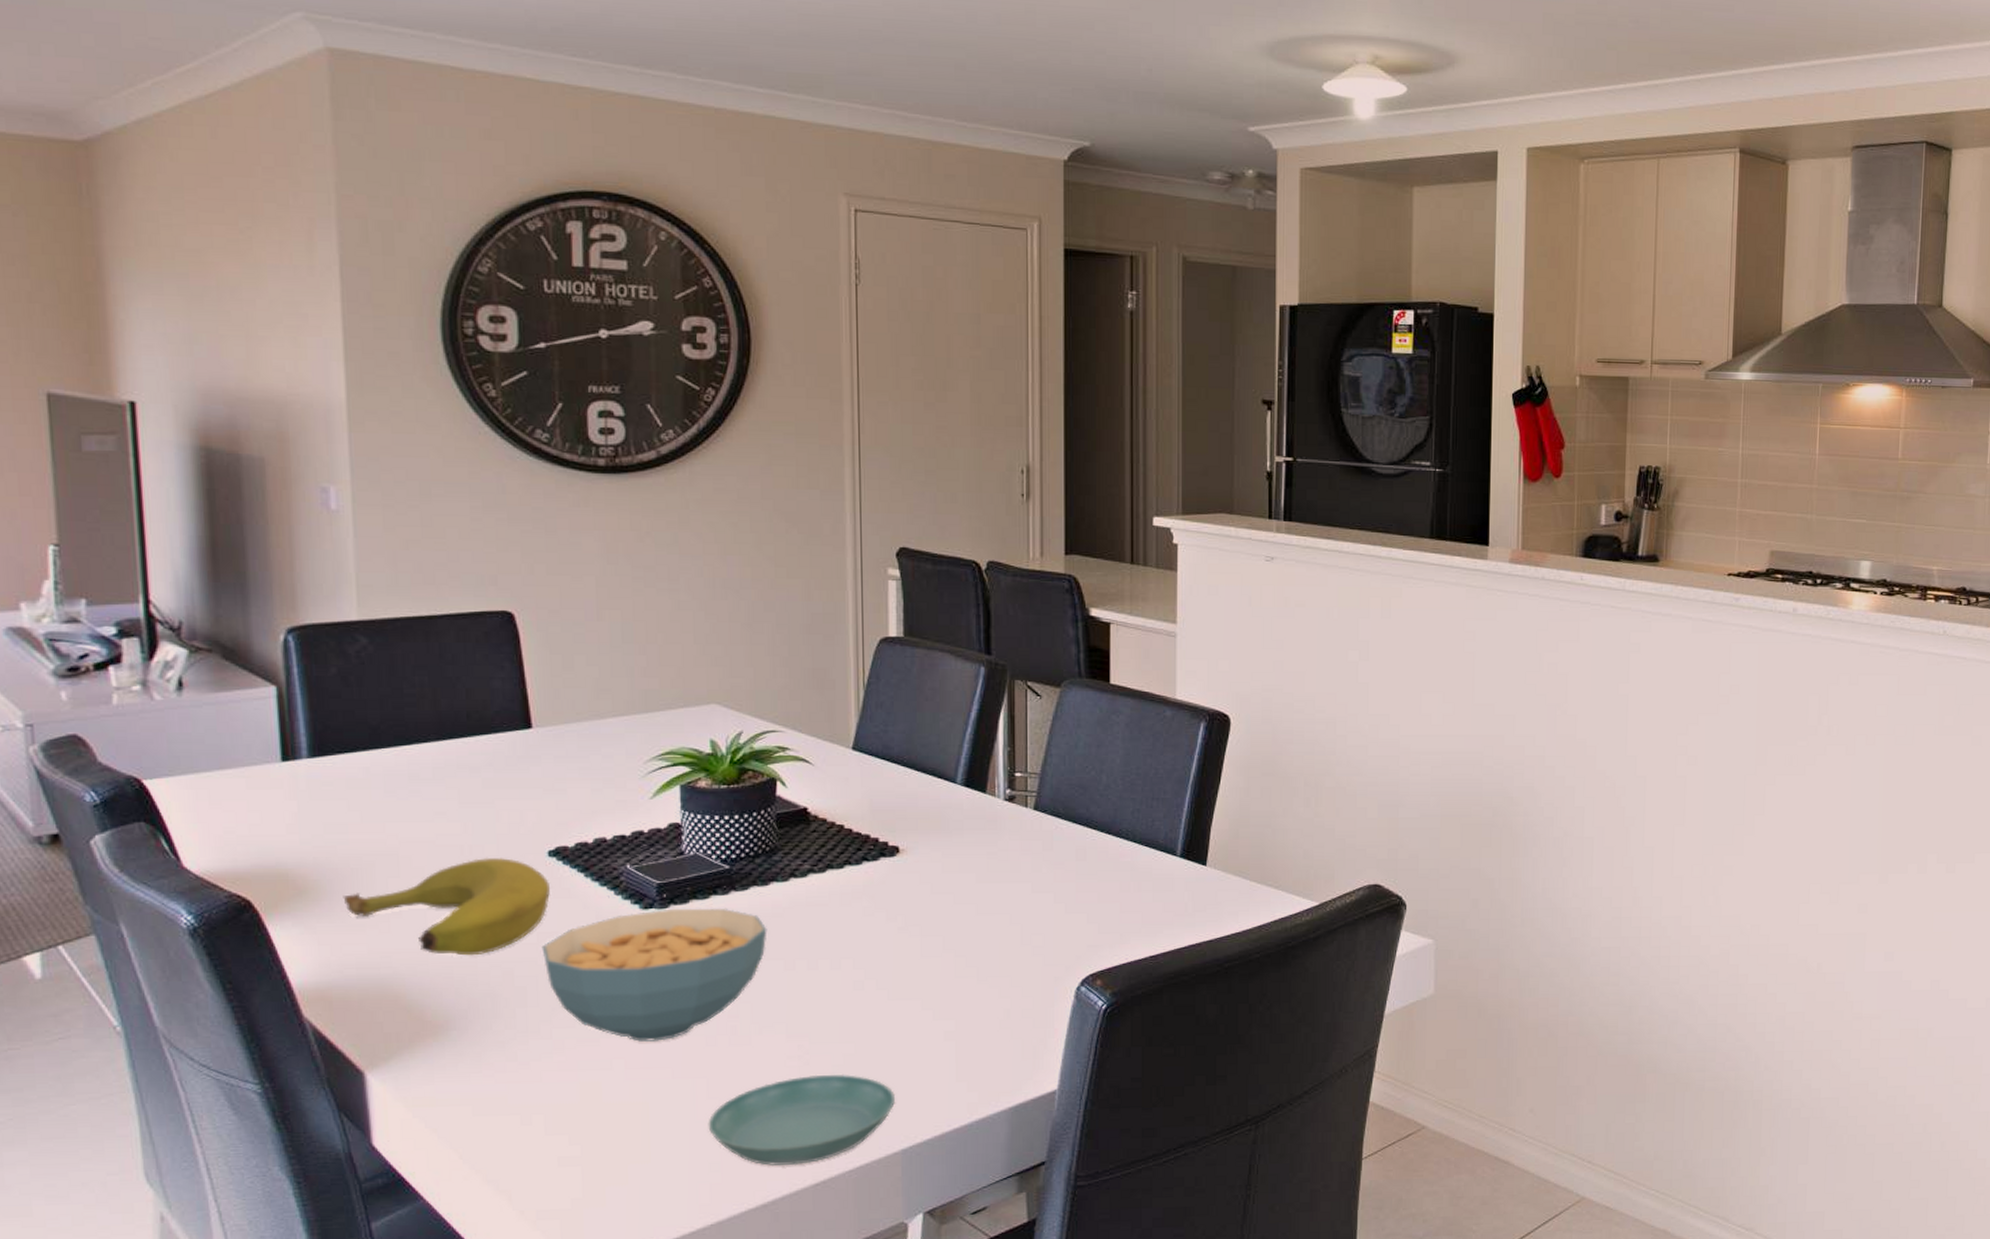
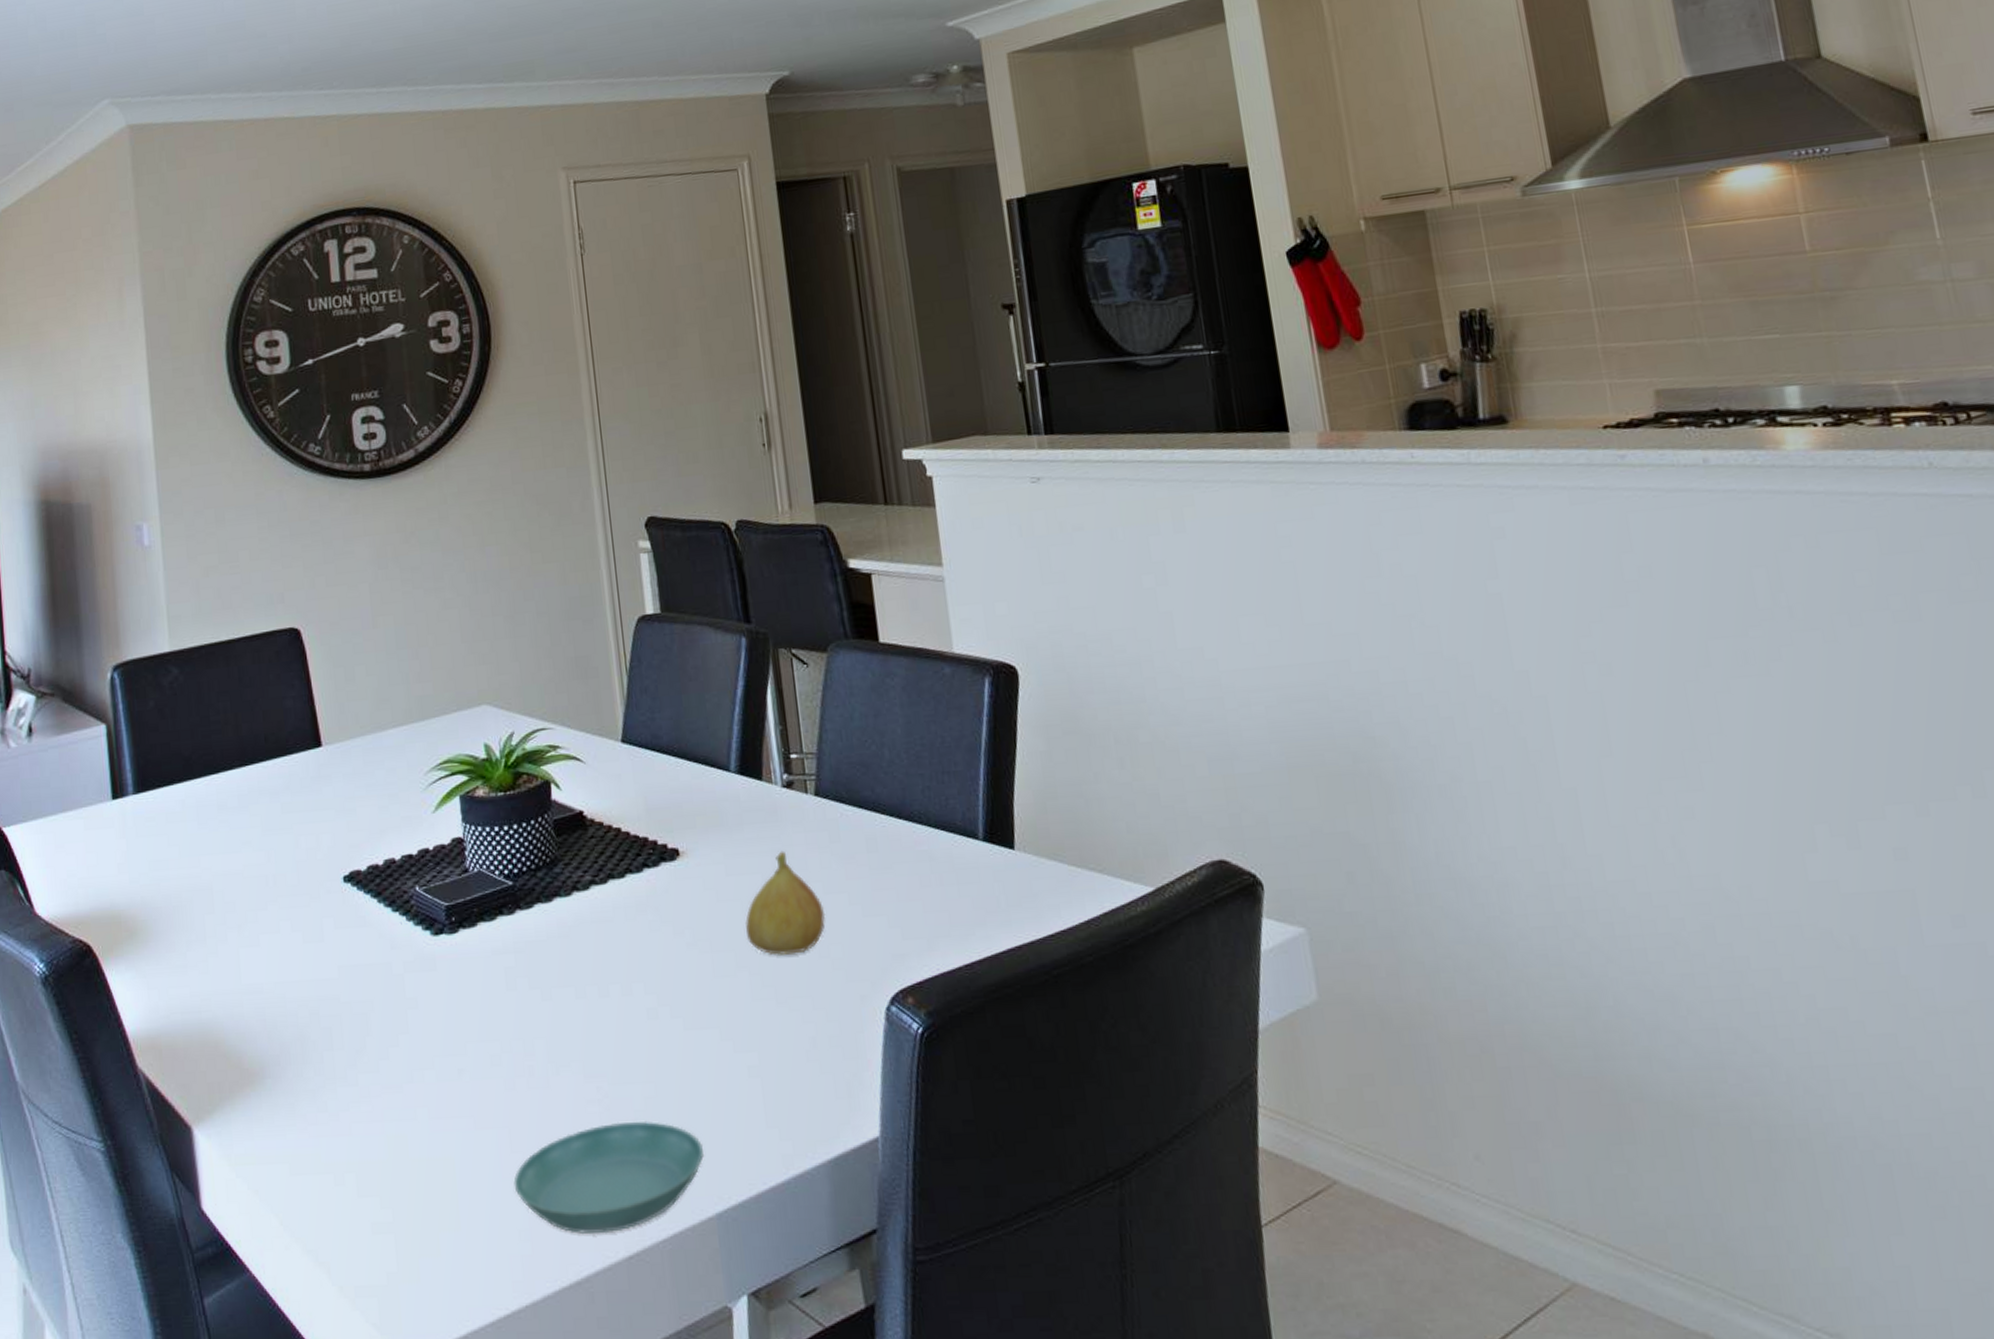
banana: present [343,857,550,956] -> none [167,886,348,995]
cereal bowl: present [541,908,767,1042] -> none [343,929,556,1087]
fruit: none [956,854,1032,941] -> present [745,850,826,955]

